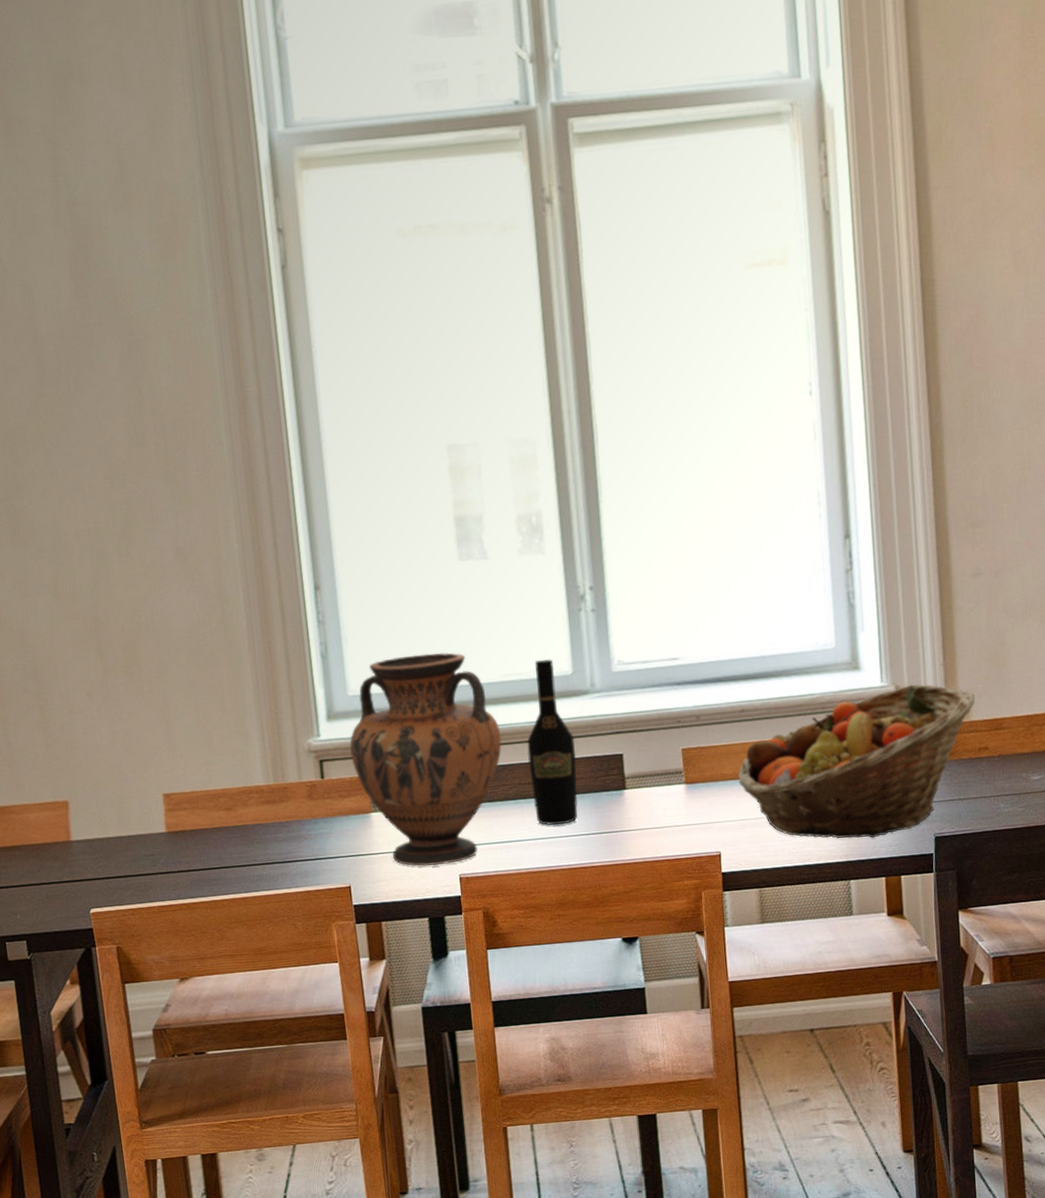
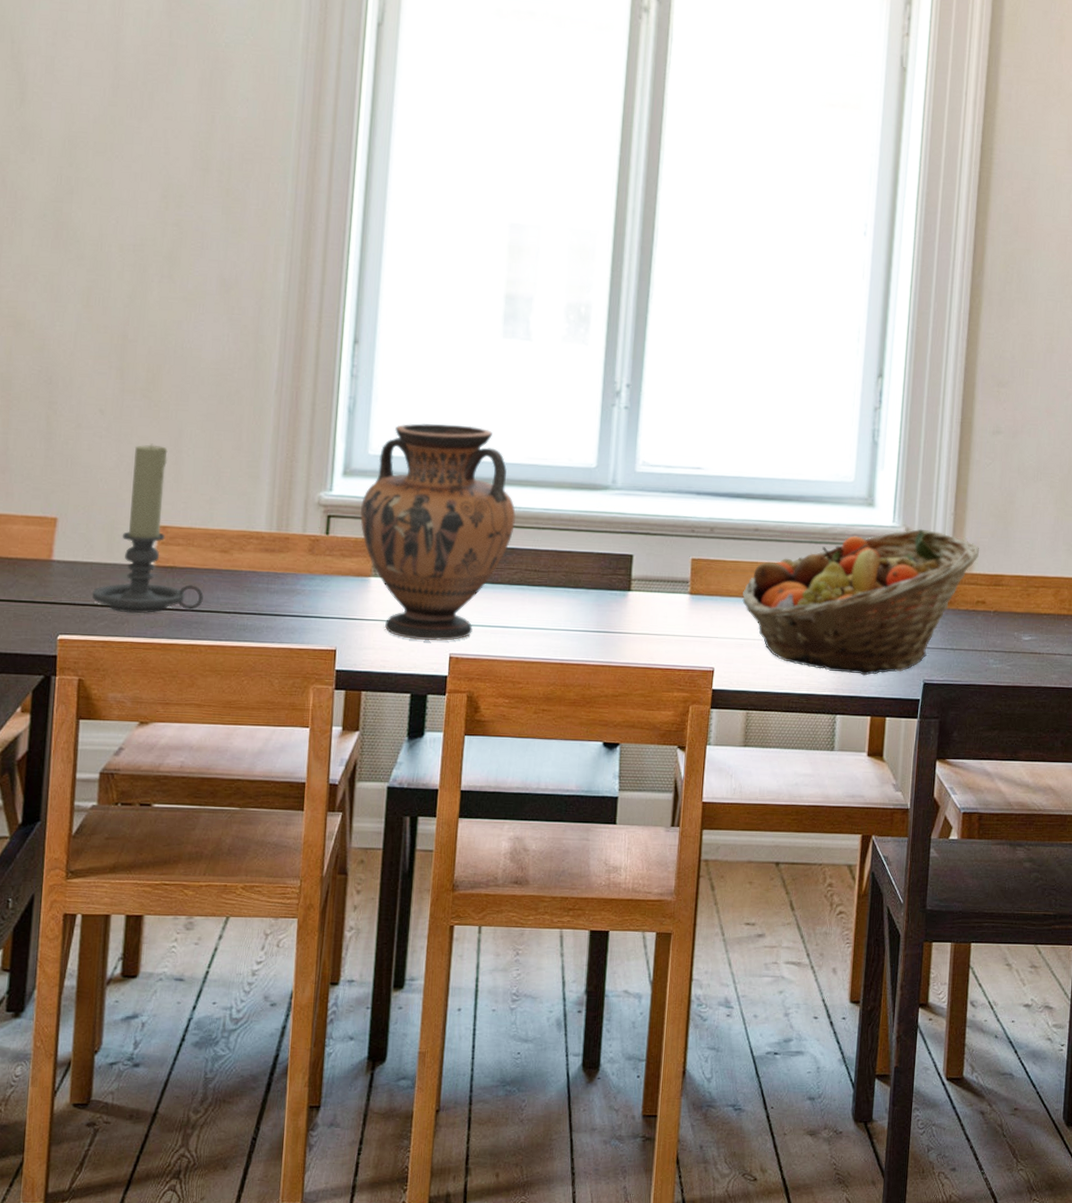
candle holder: none [113,717,217,880] -> present [91,443,204,614]
wine bottle: present [527,658,578,826] -> none [537,448,588,618]

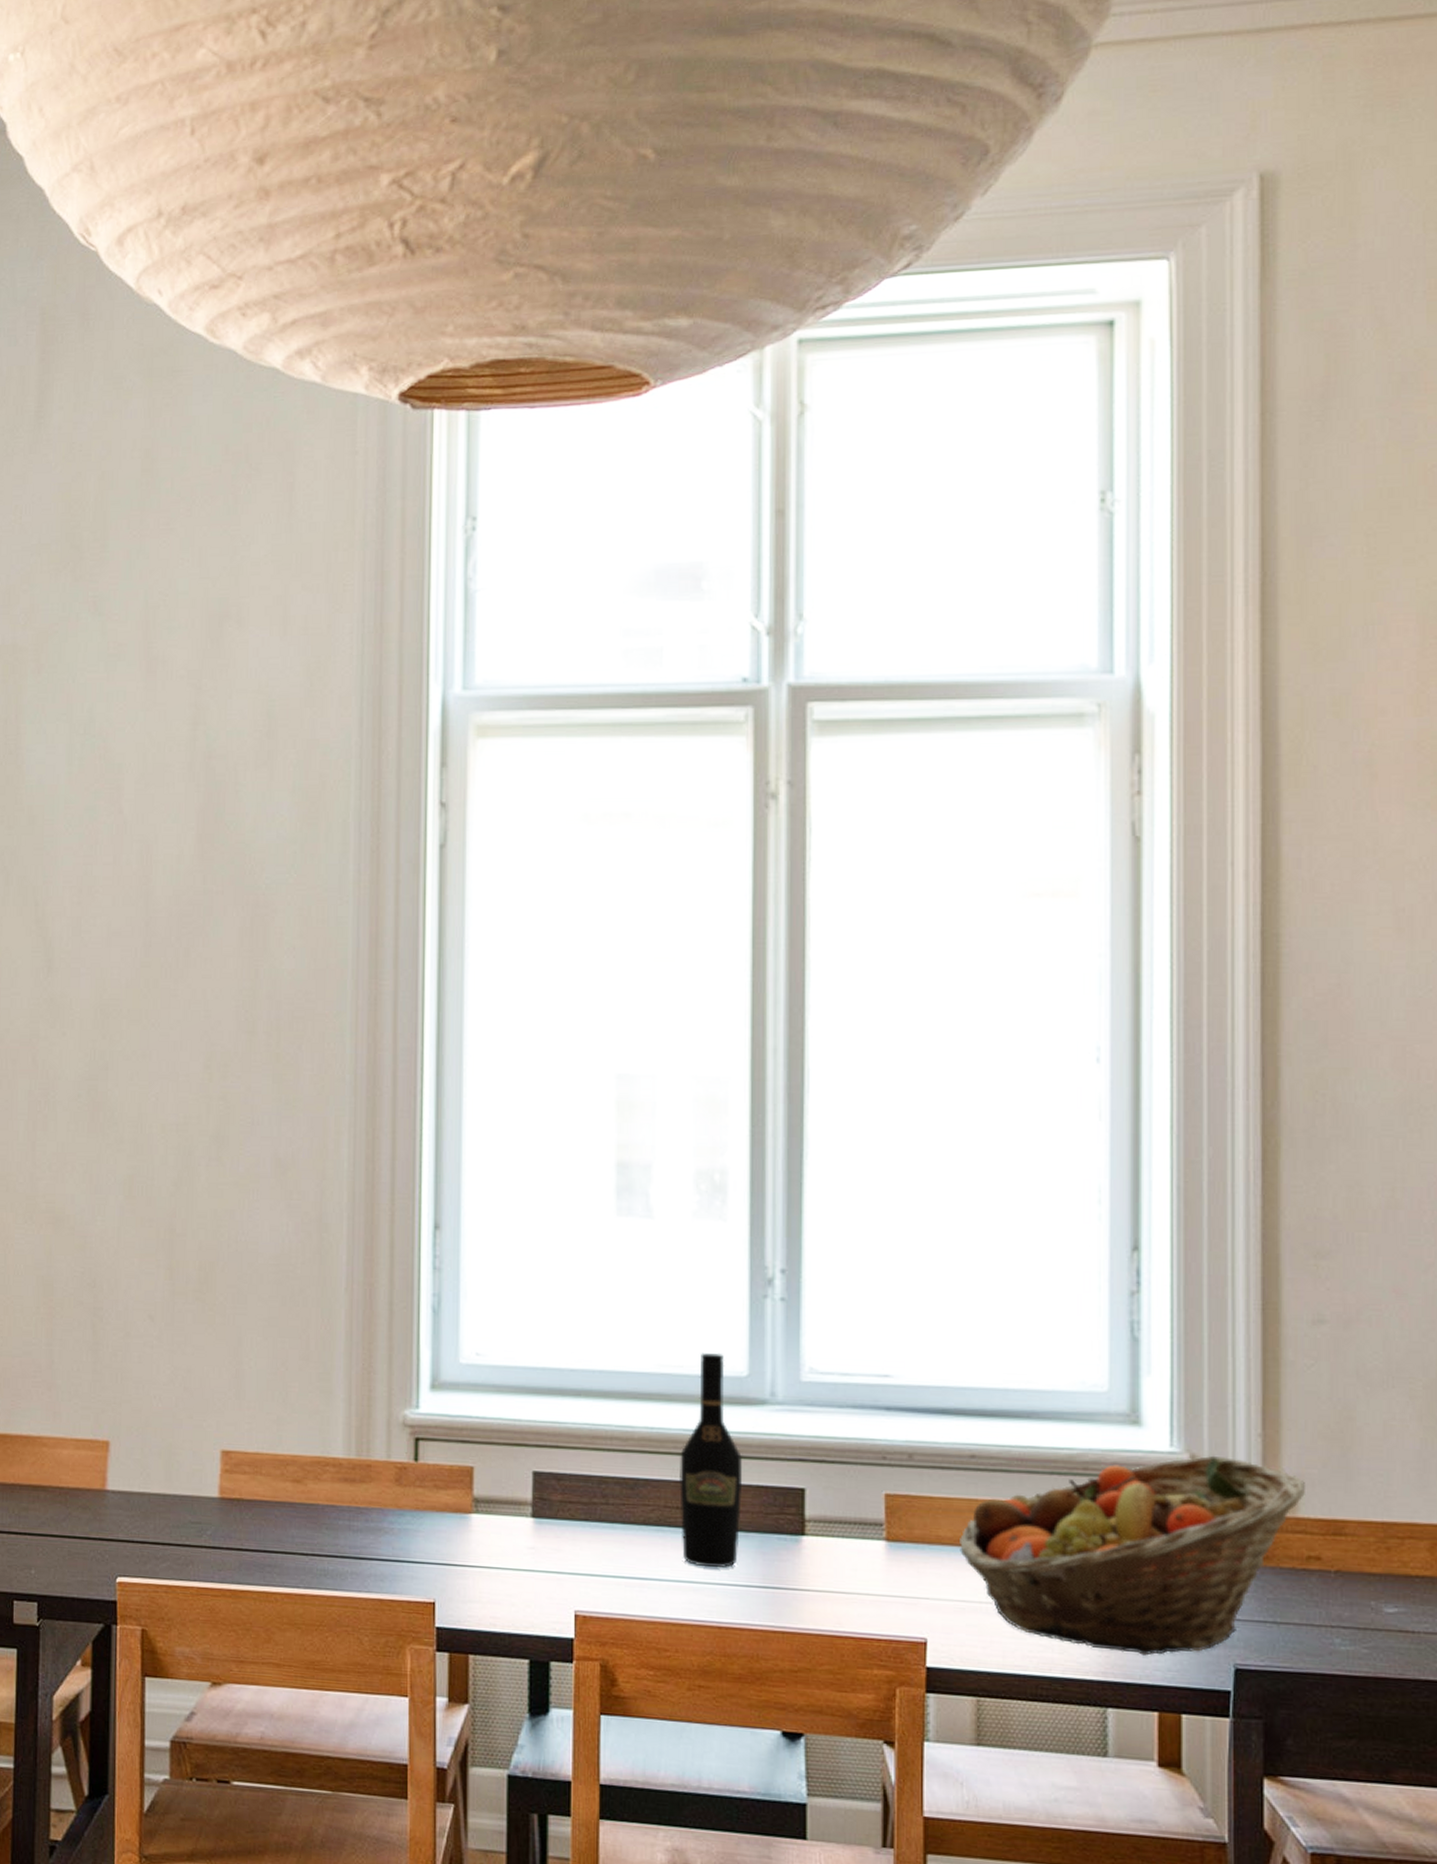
candle holder: present [91,443,204,614] -> none [151,1354,276,1555]
vase: present [359,423,516,641] -> none [453,1324,649,1595]
wine bottle: none [537,448,588,618] -> present [679,1352,743,1568]

